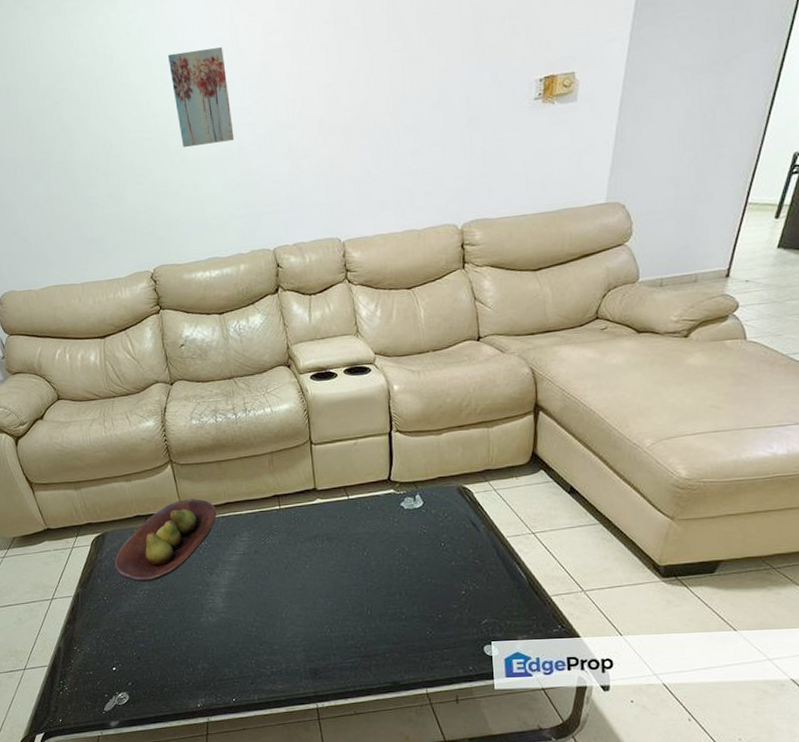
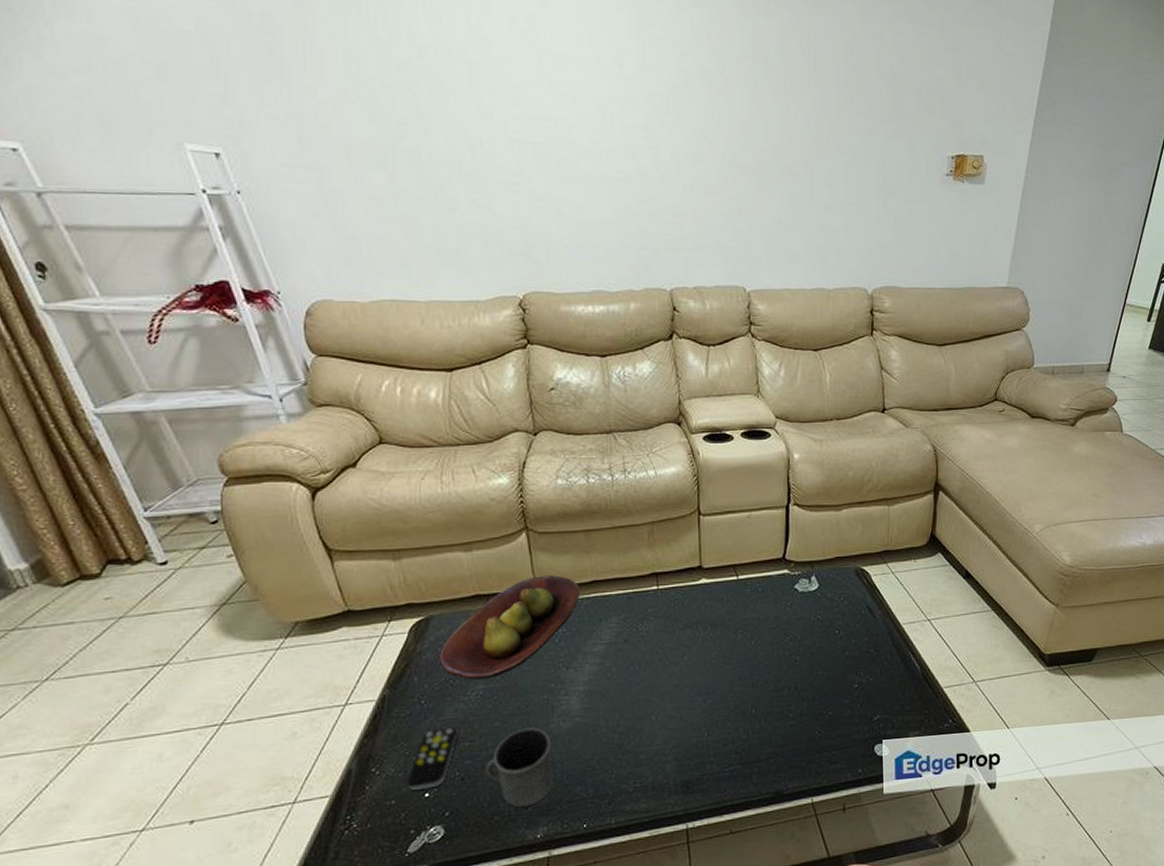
remote control: none [99,618,133,666] -> present [408,727,458,791]
mug: none [154,620,208,683] -> present [485,727,555,808]
wall art: present [168,47,235,147] -> none [562,53,634,162]

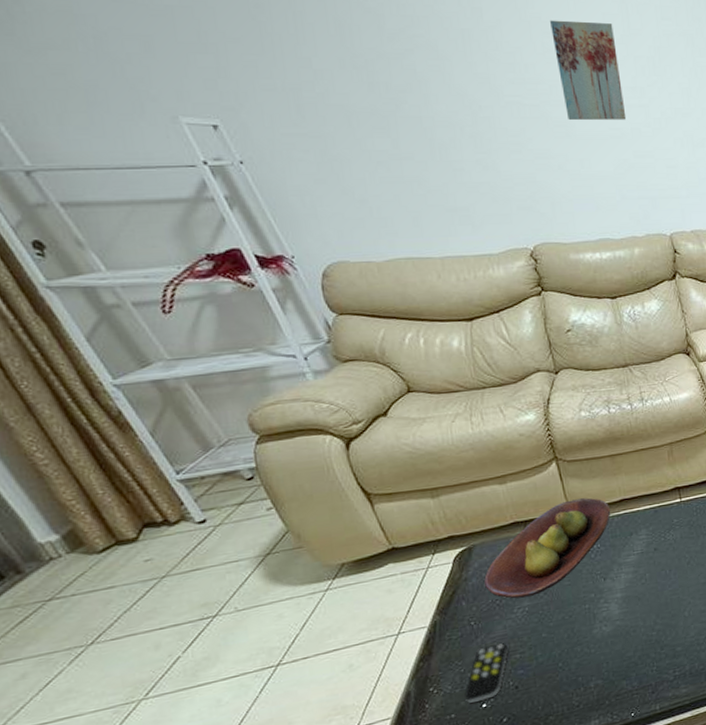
mug: present [485,727,555,808] -> none [536,634,602,706]
wall art: none [562,53,634,162] -> present [550,20,627,120]

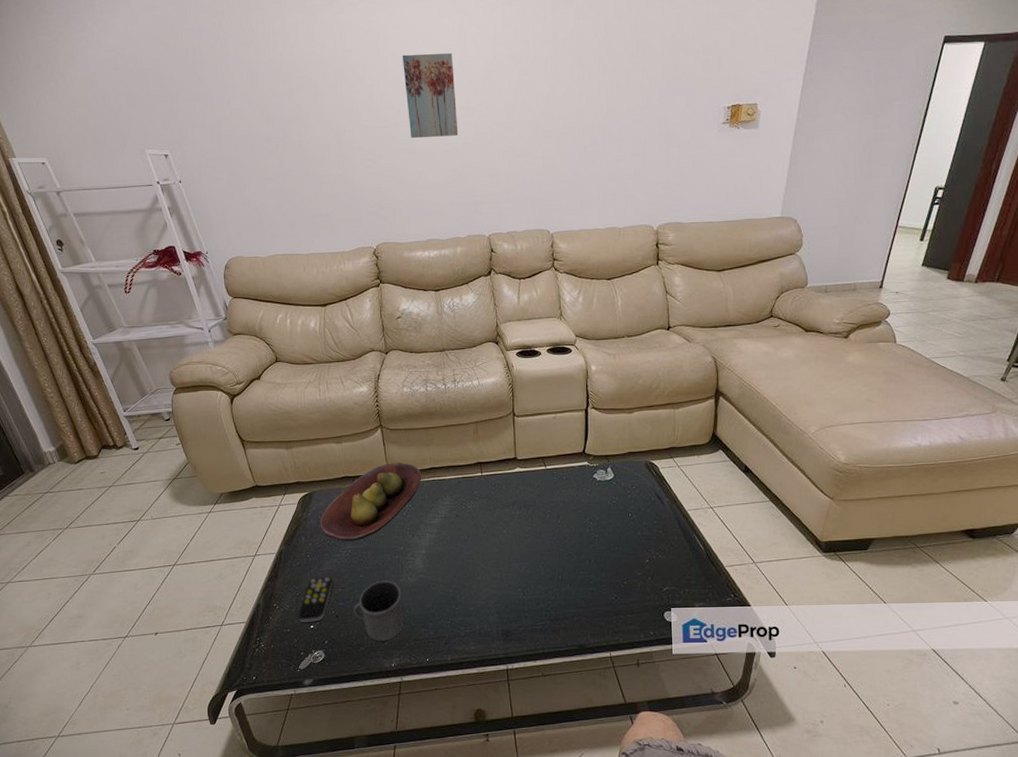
mug: none [536,634,602,706] -> present [353,580,405,642]

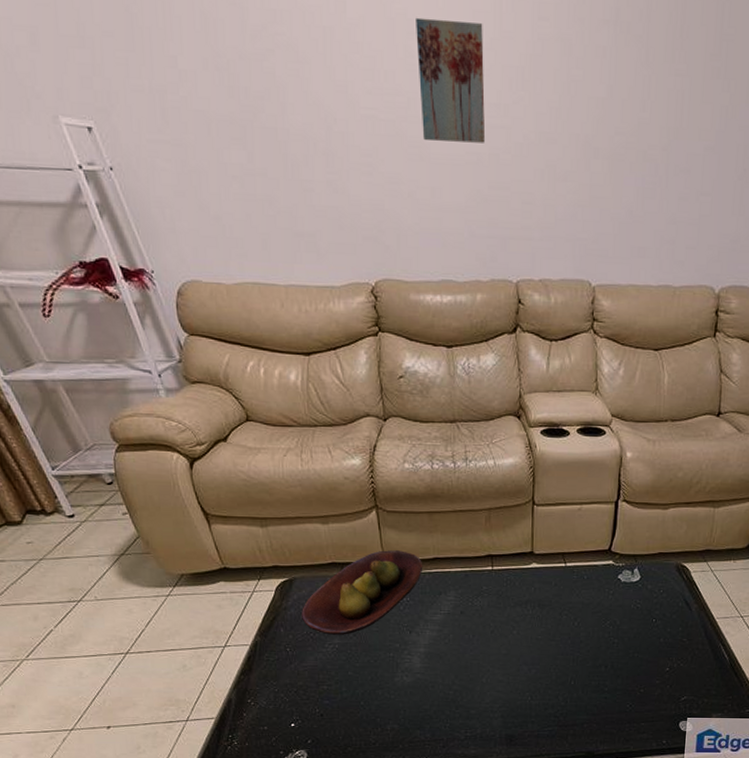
remote control: present [298,576,334,623] -> none [277,672,318,721]
mug: present [353,580,405,642] -> none [340,679,398,743]

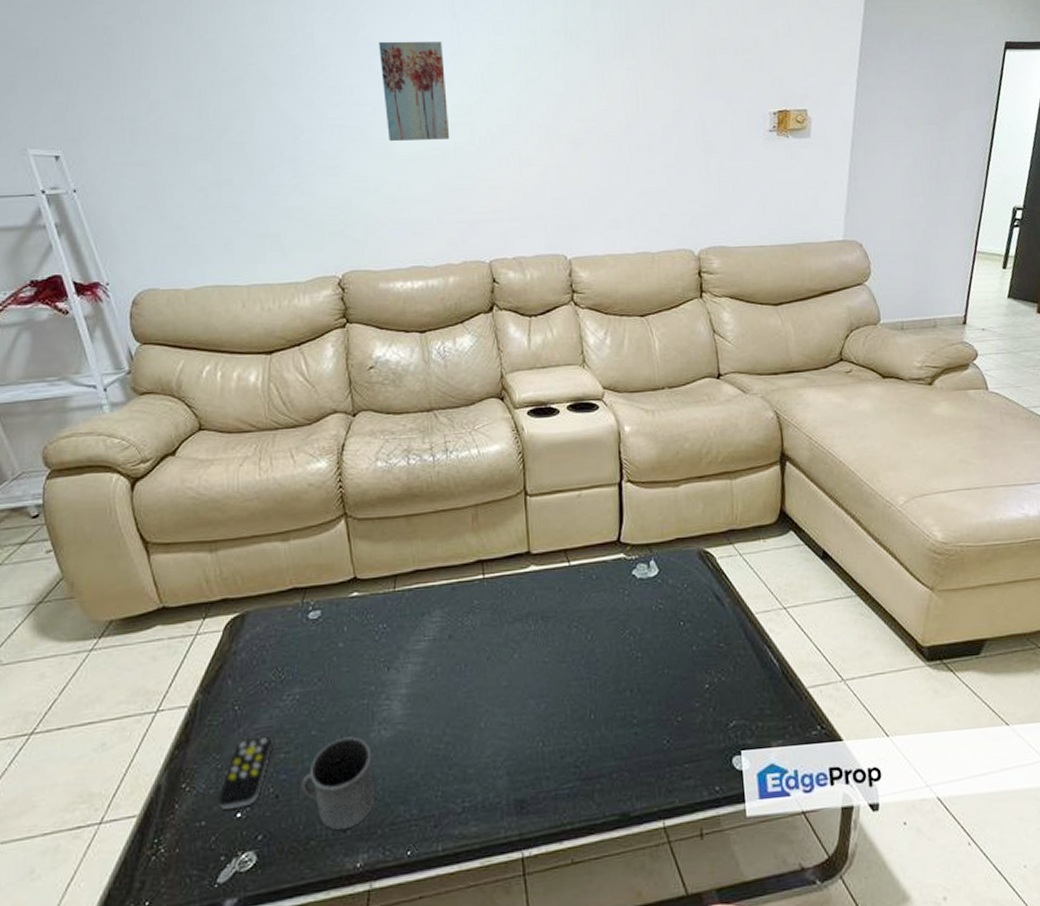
remote control: none [277,672,318,721] -> present [219,736,273,811]
fruit bowl: present [300,550,423,635] -> none [253,565,402,683]
mug: none [340,679,398,743] -> present [301,736,376,831]

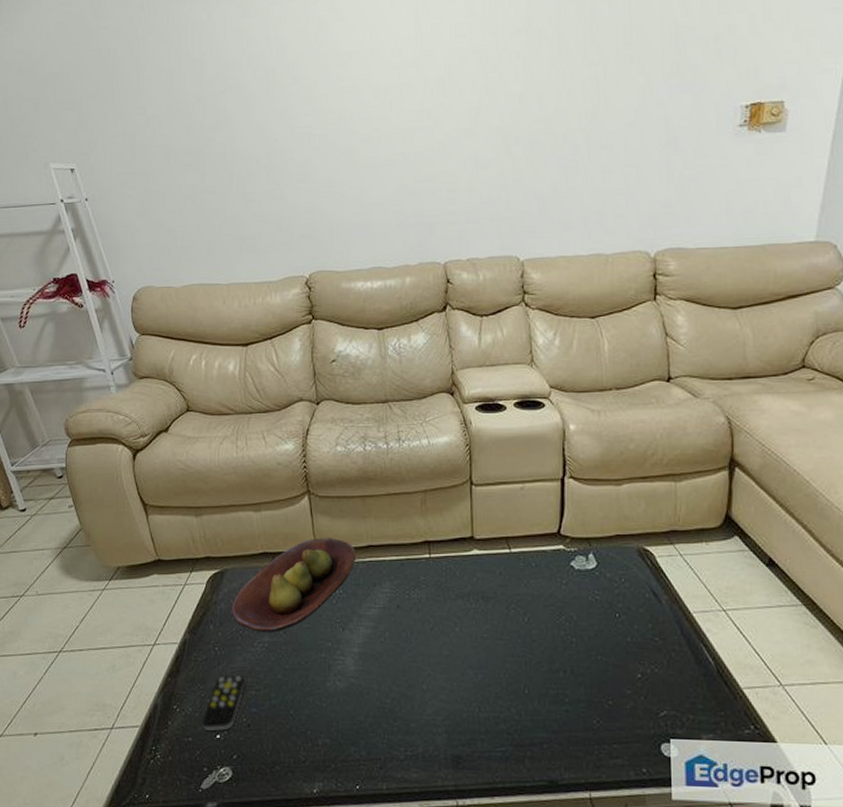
fruit bowl: none [253,565,402,683] -> present [230,538,357,632]
mug: present [301,736,376,831] -> none [269,683,331,761]
wall art: present [379,41,450,141] -> none [346,47,411,147]

